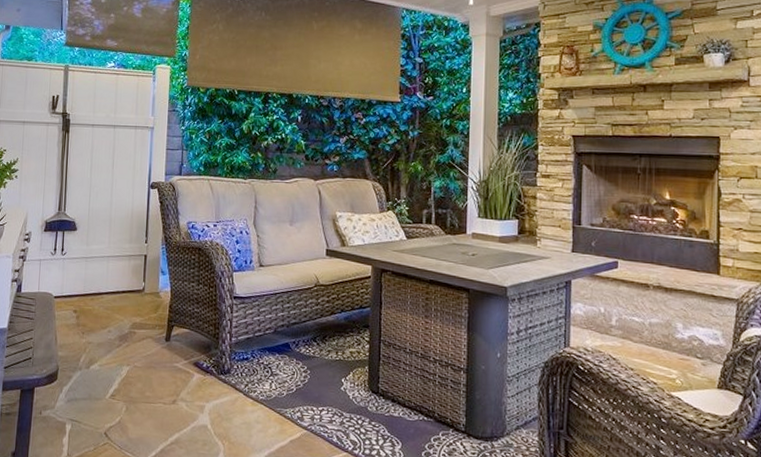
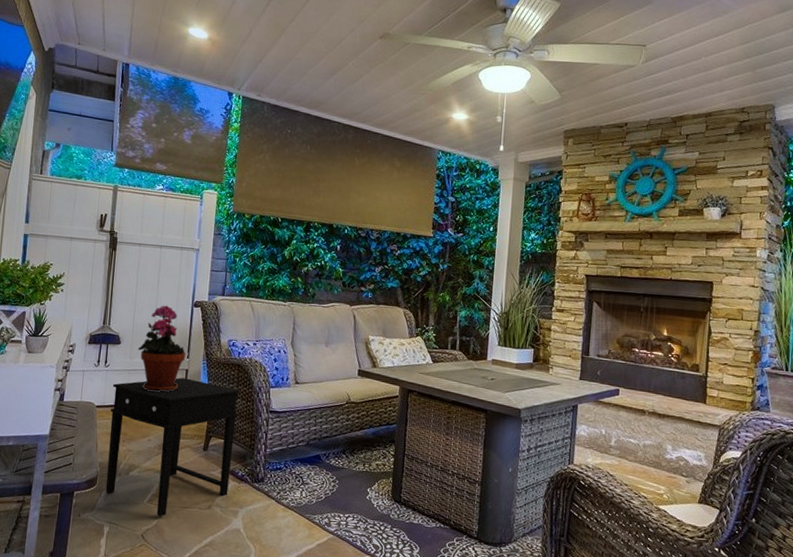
side table: none [66,264,201,413] -> present [105,377,240,517]
potted plant: none [95,187,144,280] -> present [138,305,186,392]

